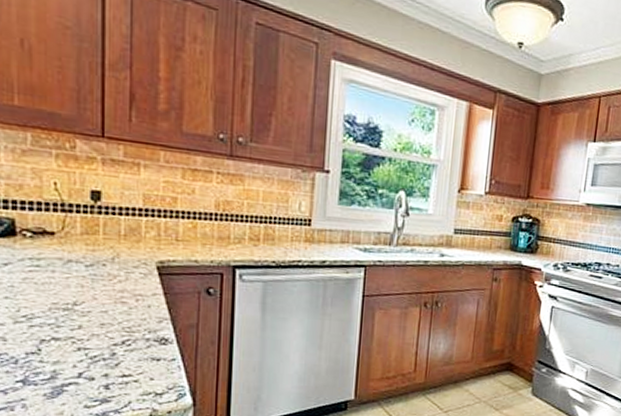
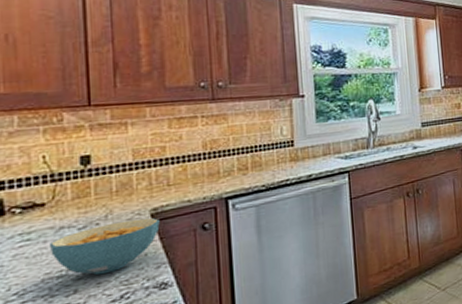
cereal bowl: none [58,266,165,317] -> present [50,217,160,276]

